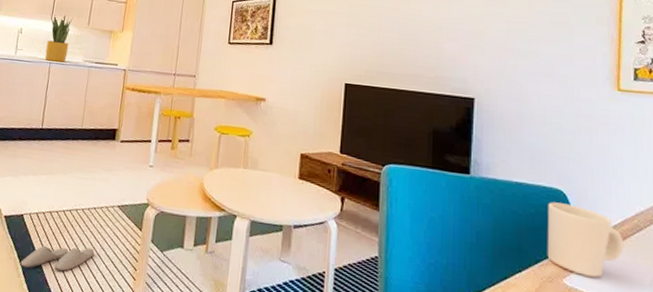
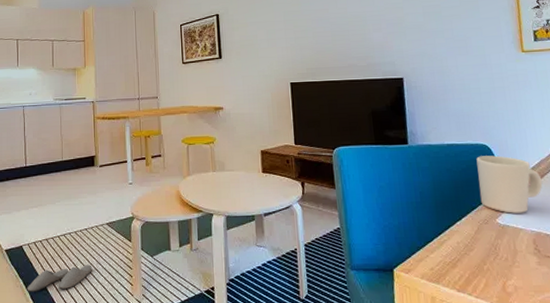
planter: present [44,14,73,63] -> none [15,61,38,105]

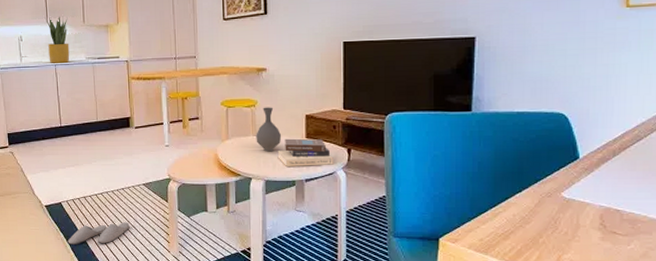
planter: none [15,61,38,105] -> present [44,17,70,63]
vase: none [215,143,240,187] -> present [256,107,282,152]
books: none [236,173,289,202] -> present [277,138,334,168]
mug: present [476,155,543,213] -> none [546,125,623,187]

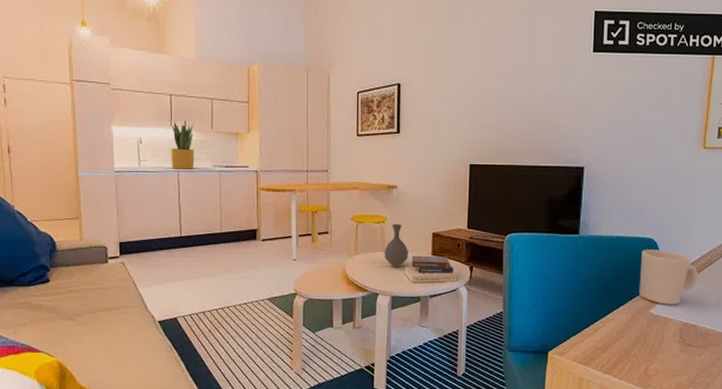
slippers: present [67,222,130,245] -> none [182,338,251,363]
mug: none [546,125,623,187] -> present [639,249,699,305]

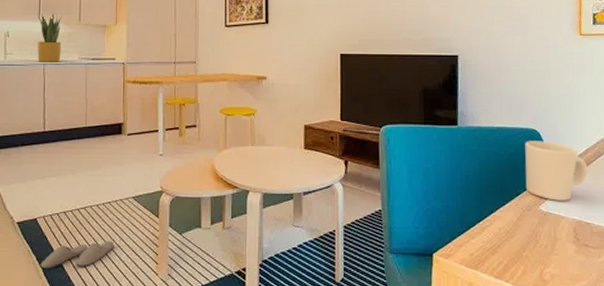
slippers: none [182,338,251,363] -> present [40,241,114,269]
vase: present [384,224,409,268] -> none [254,116,281,163]
books: present [404,255,457,284] -> none [276,149,331,180]

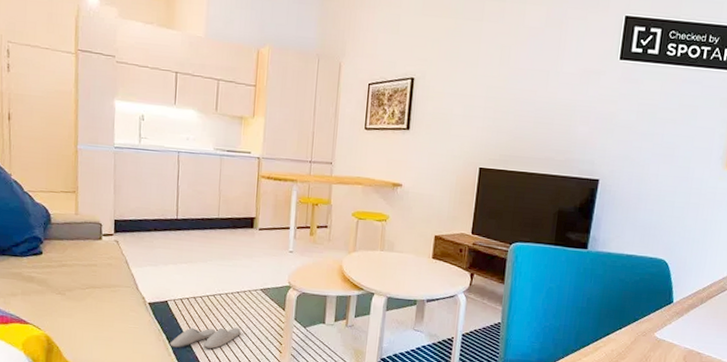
planter: present [36,14,63,62] -> none [172,99,199,151]
mug: present [525,141,588,201] -> none [644,270,709,330]

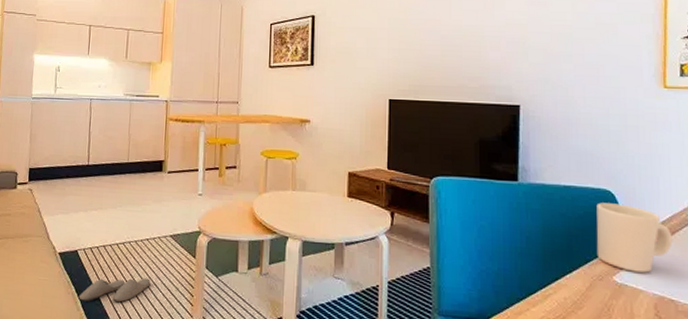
mug: none [644,270,709,330] -> present [596,202,673,273]

